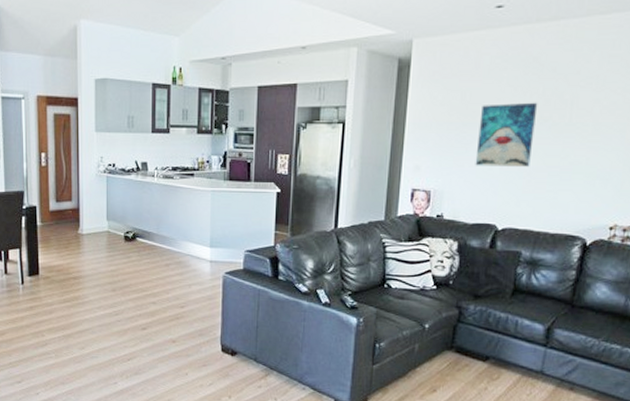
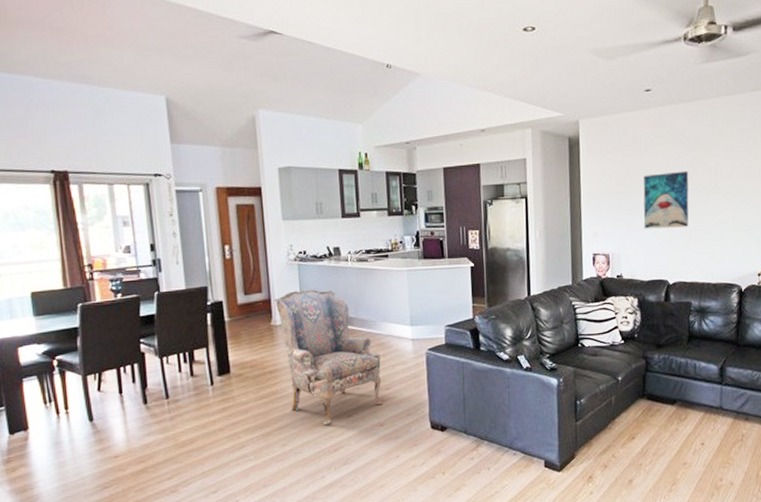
armchair: none [81,202,178,334] -> present [273,289,382,425]

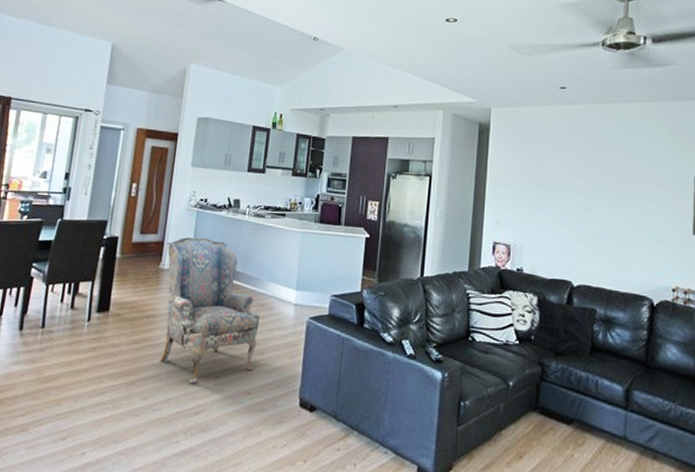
wall art: present [643,170,689,229] -> none [549,169,600,228]

